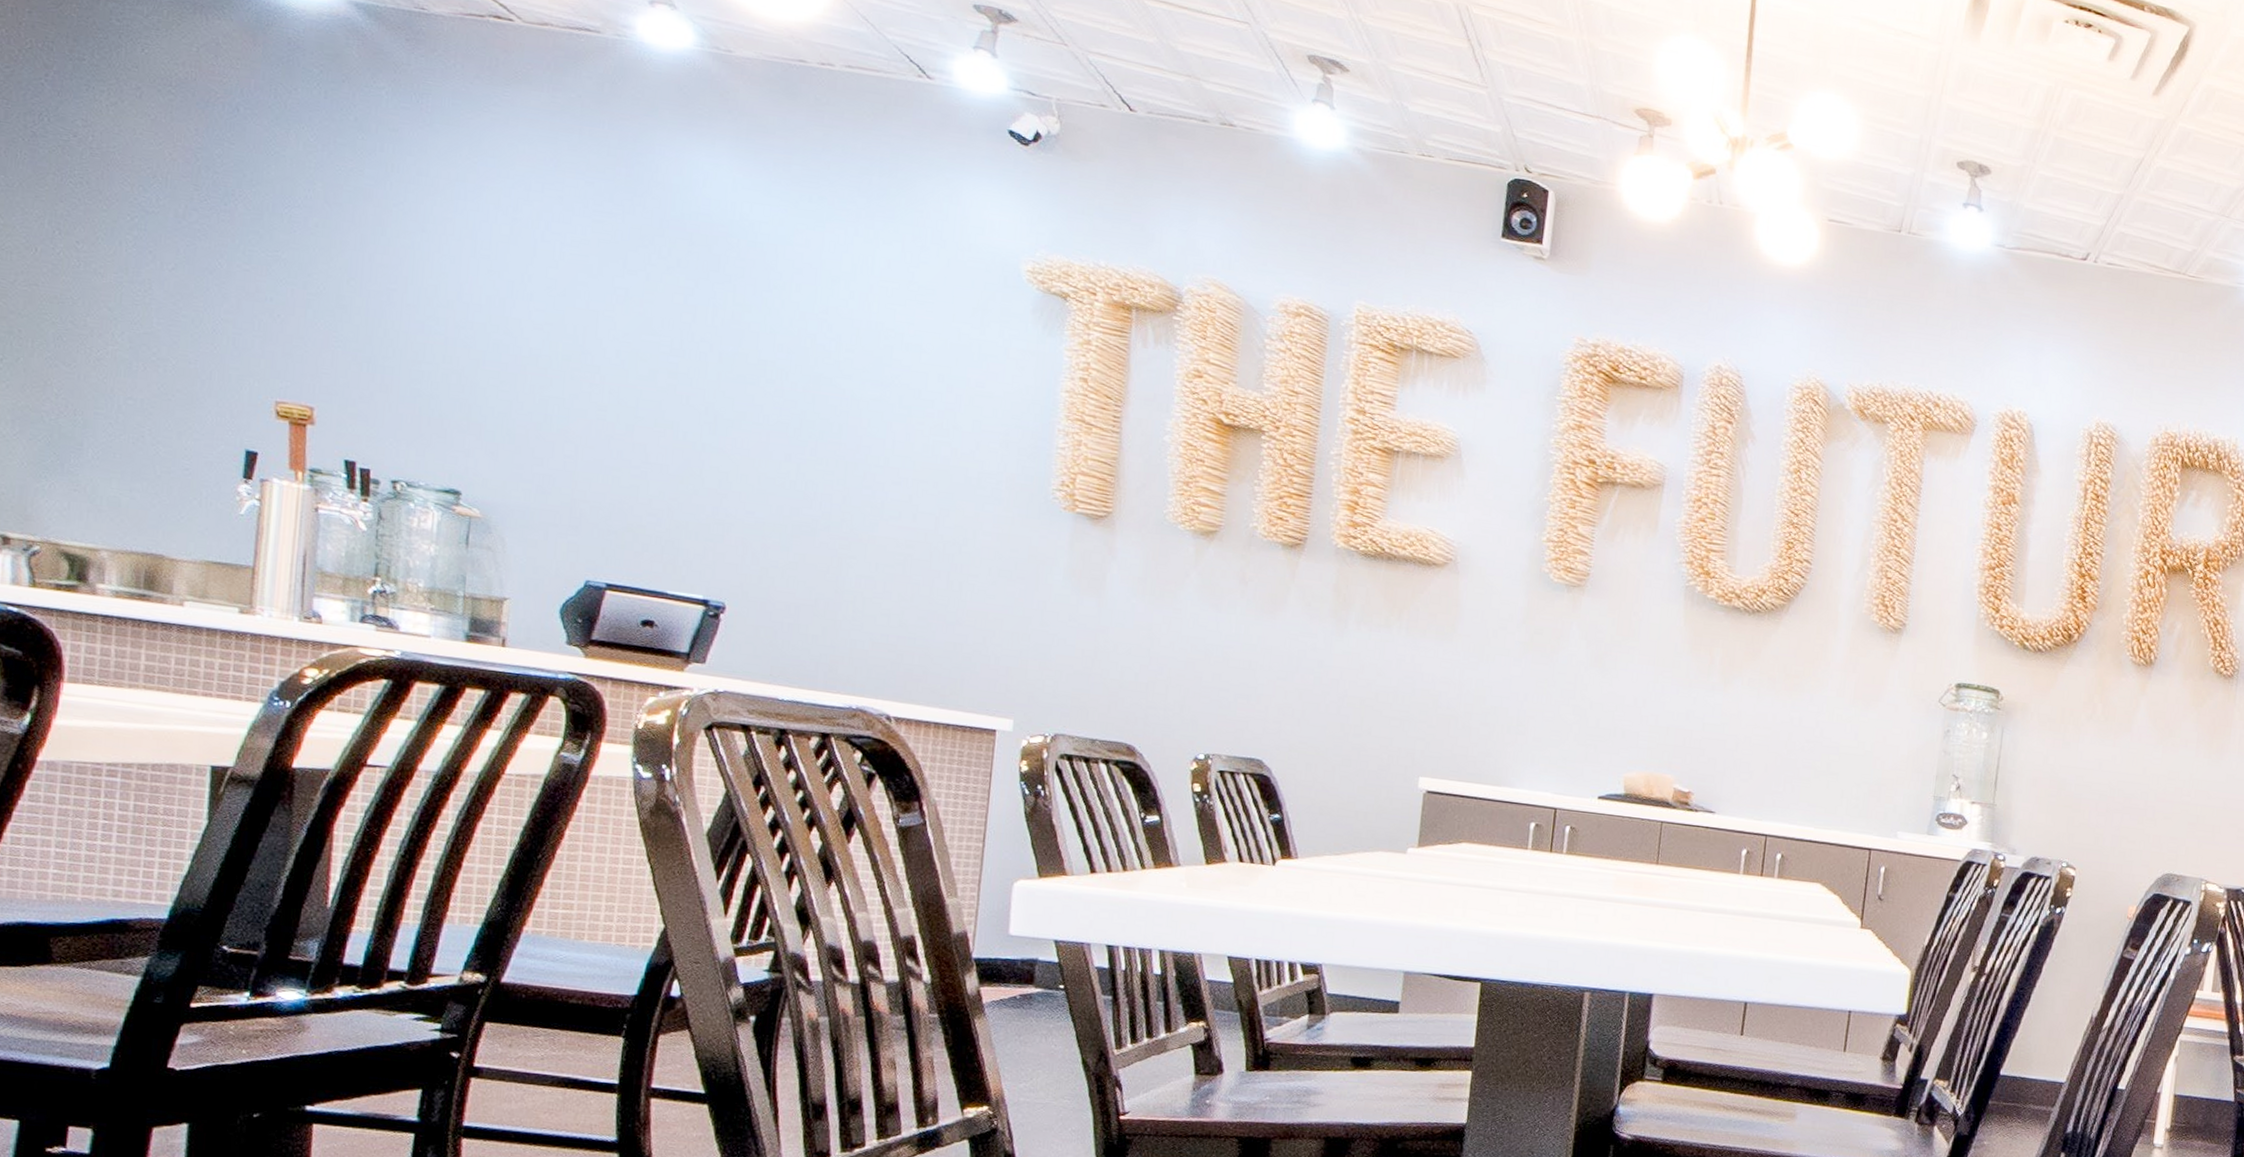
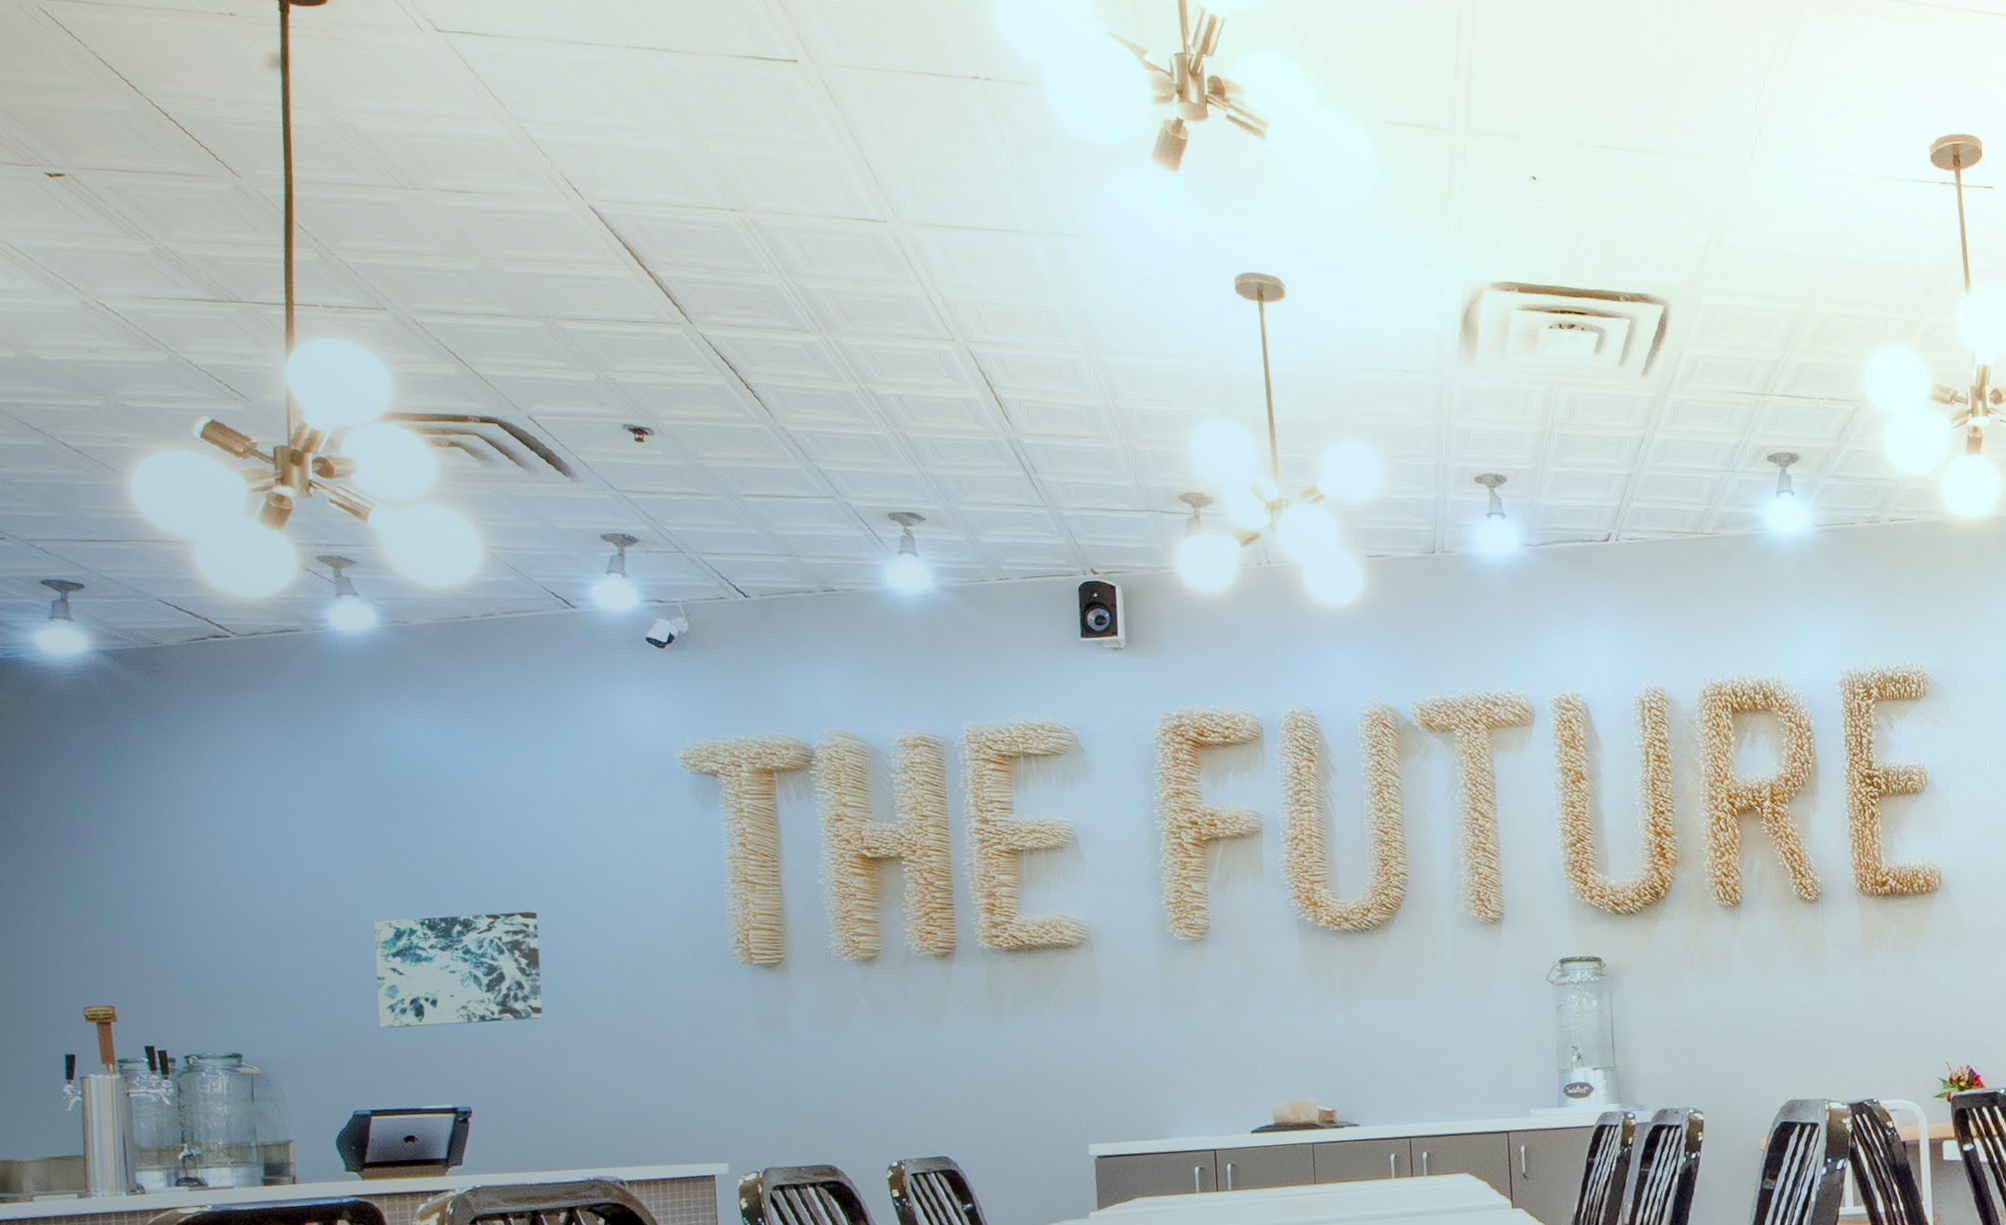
wall art: none [630,376,835,523] -> present [374,911,543,1028]

